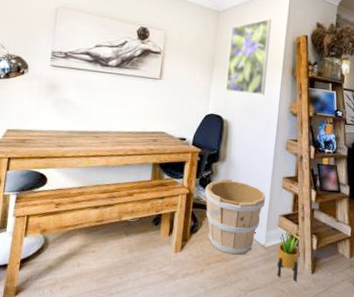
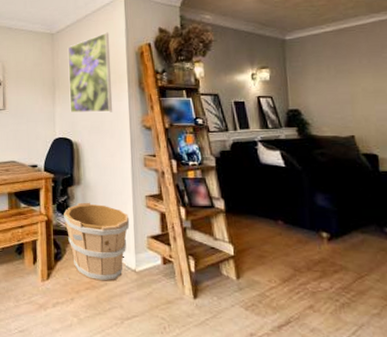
potted plant: present [277,229,300,281] -> none [150,252,177,307]

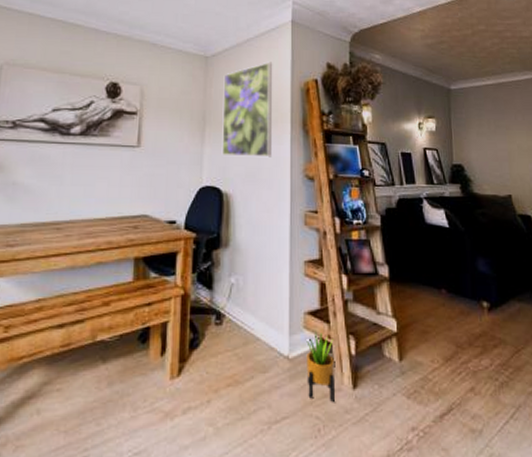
wooden bucket: present [64,202,130,281] -> none [205,269,285,374]
potted plant: none [150,252,177,307] -> present [306,331,335,402]

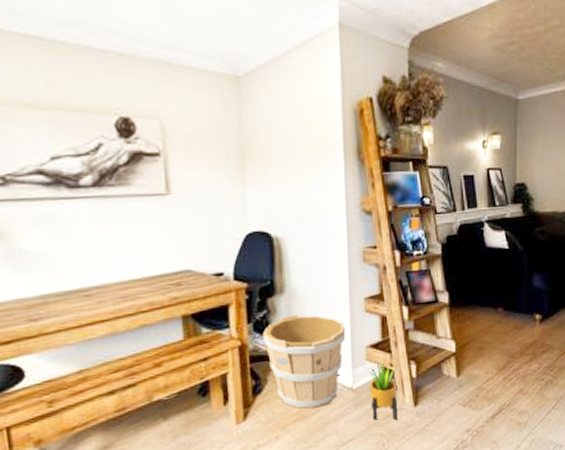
wooden bucket: none [205,269,285,374] -> present [263,314,346,409]
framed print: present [222,61,273,158] -> none [261,78,324,196]

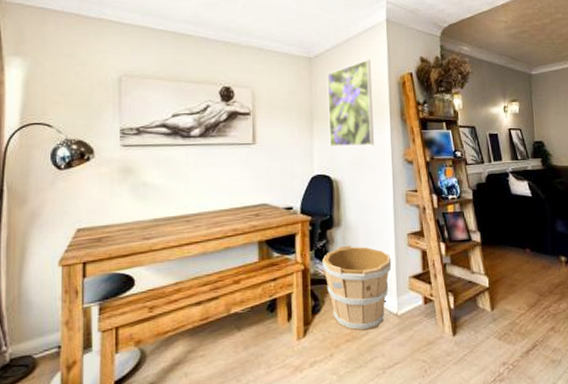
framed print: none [261,78,324,196] -> present [327,59,374,147]
potted plant: present [369,362,397,421] -> none [412,291,438,348]

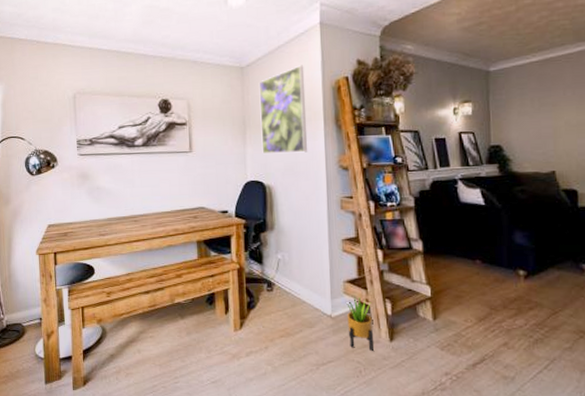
wooden bucket: present [322,245,392,331] -> none [256,248,326,328]
potted plant: none [412,291,438,348] -> present [346,296,373,351]

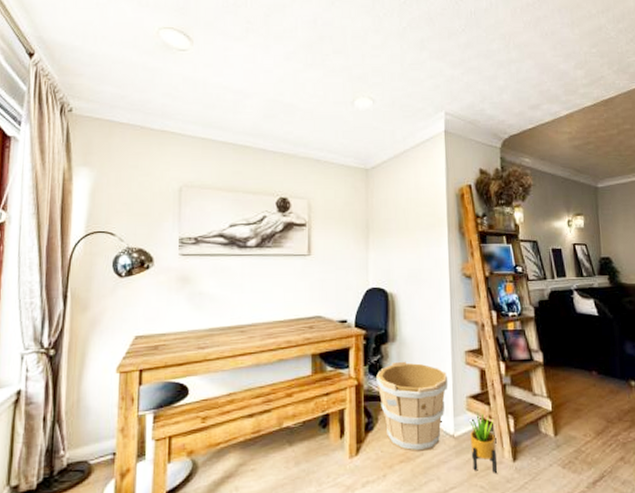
wooden bucket: none [256,248,326,328] -> present [376,361,448,451]
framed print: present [259,65,307,154] -> none [383,170,431,260]

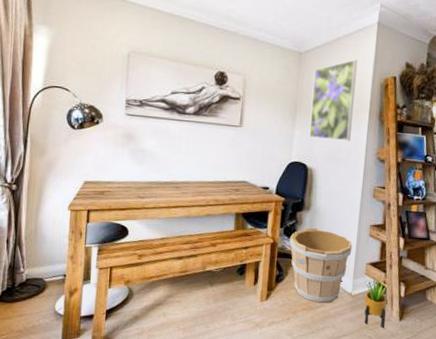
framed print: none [383,170,431,260] -> present [309,59,358,142]

